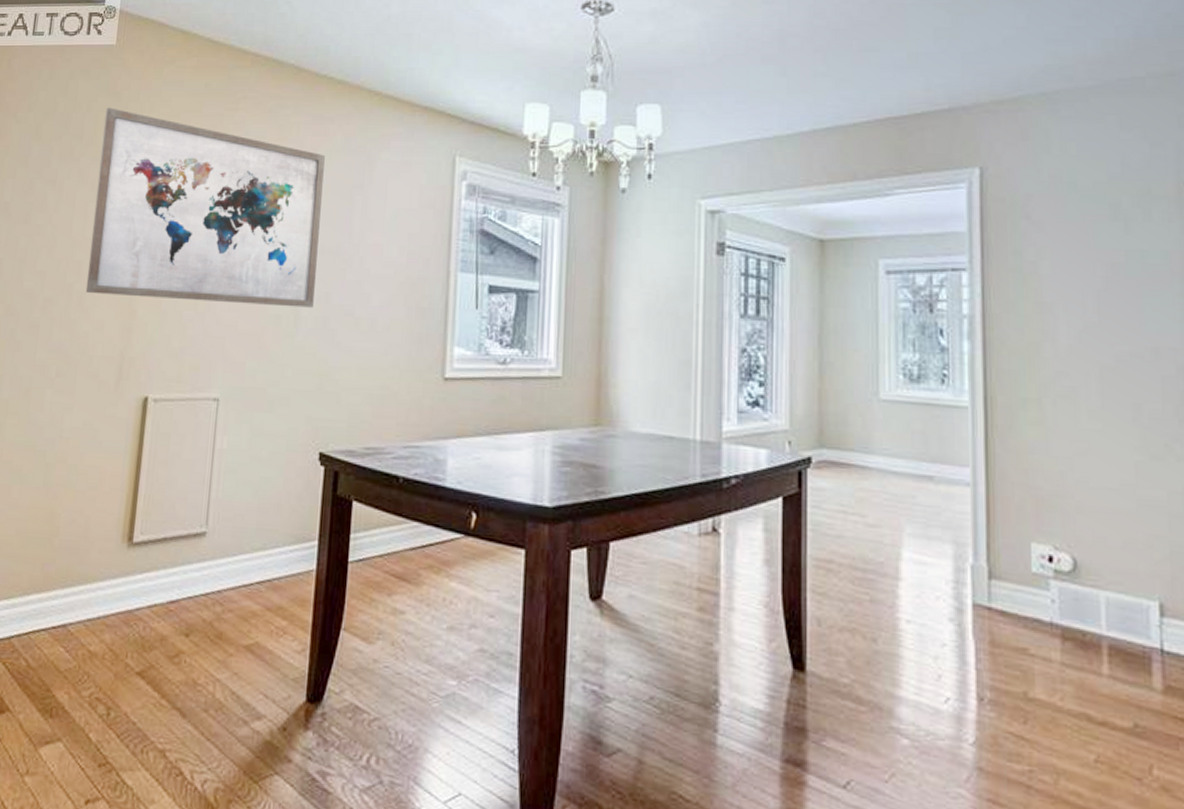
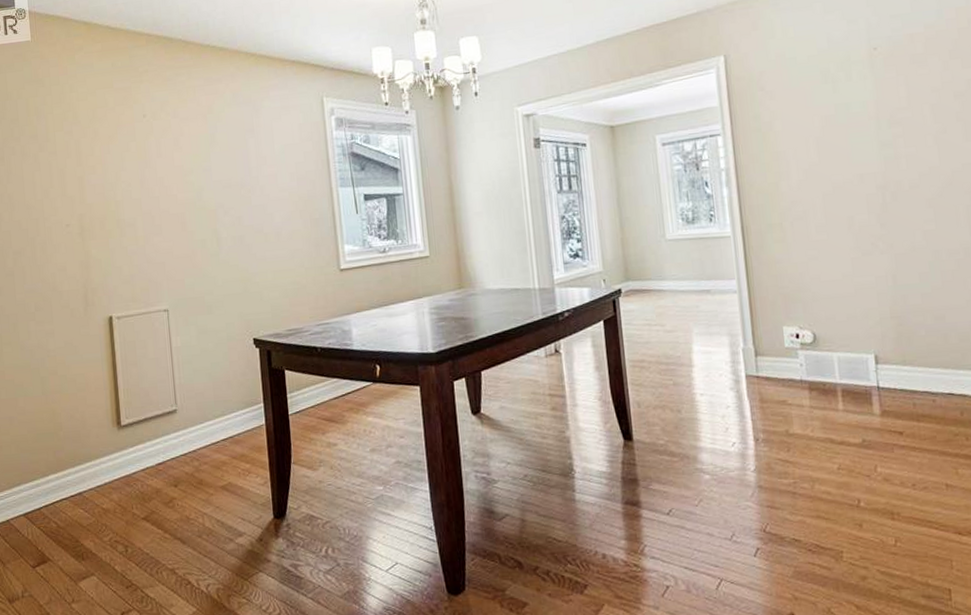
wall art: present [85,107,325,308] -> none [33,92,230,243]

